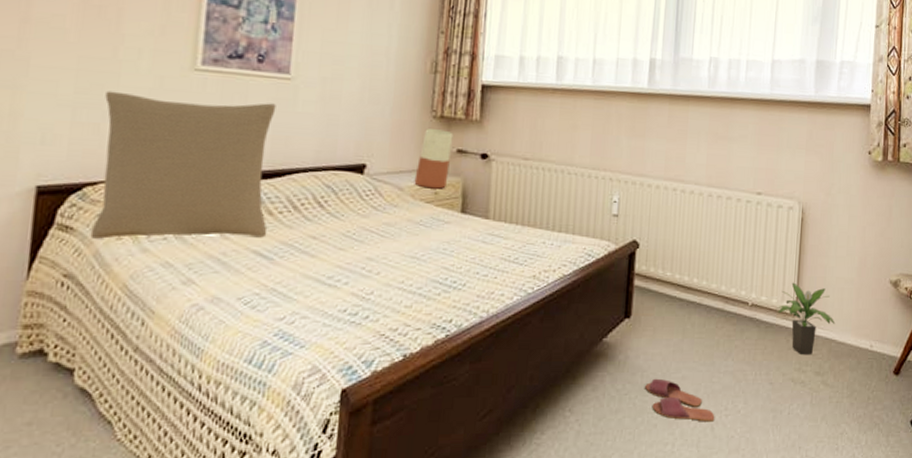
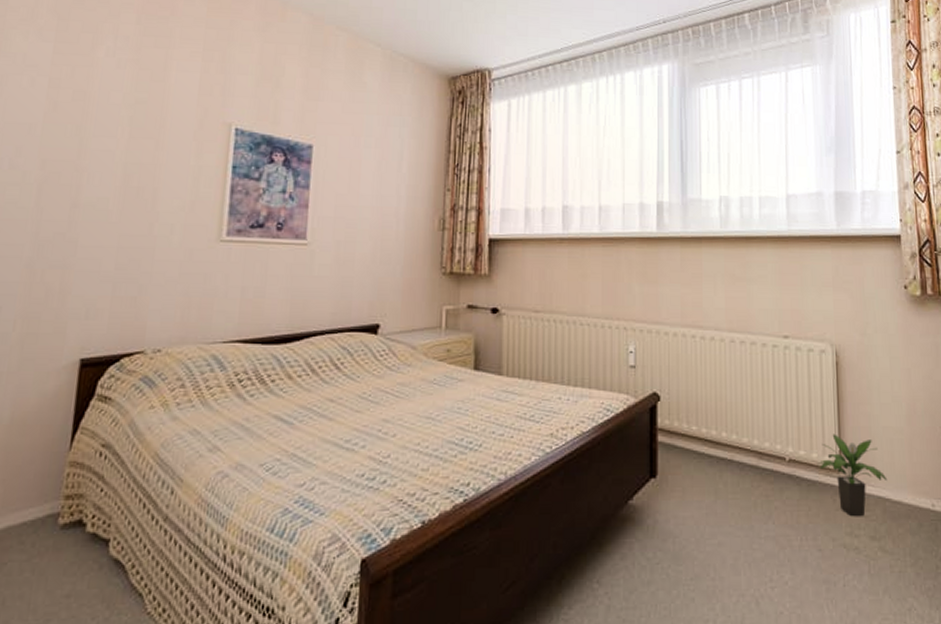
pillow: present [90,91,276,239] -> none [126,265,294,408]
vase: present [414,129,454,189] -> none [426,286,463,346]
slippers: present [645,378,715,422] -> none [678,545,759,595]

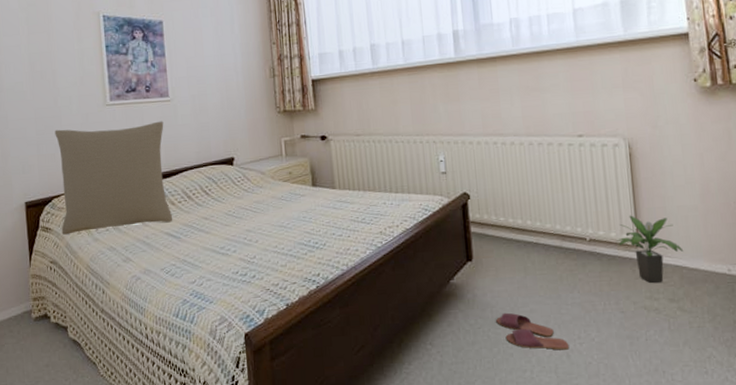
pillow: none [126,265,294,408] -> present [55,121,173,235]
slippers: none [678,545,759,595] -> present [496,312,570,350]

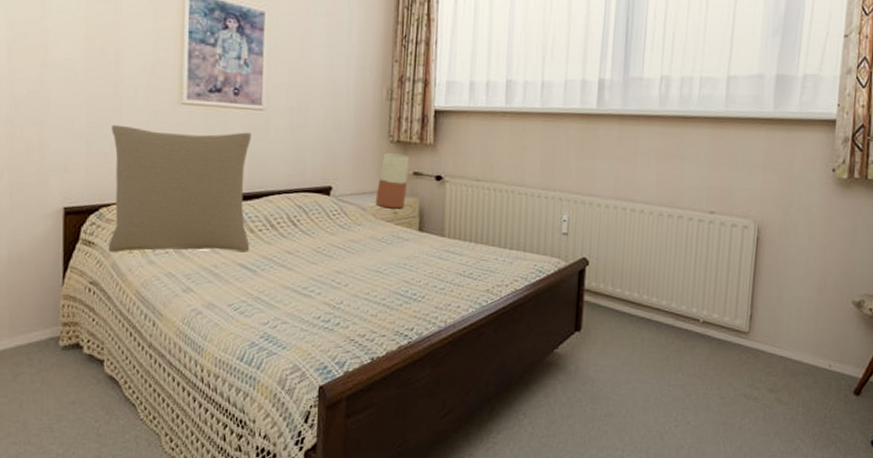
vase: none [271,121,298,170] -> present [375,153,410,209]
slippers: present [496,312,570,350] -> none [595,388,665,431]
potted plant: present [615,215,684,283] -> none [728,301,792,372]

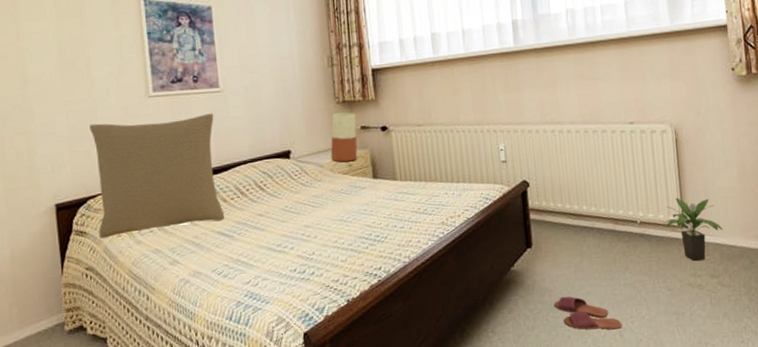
slippers: none [595,388,665,431] -> present [554,296,622,330]
potted plant: none [728,301,792,372] -> present [663,197,723,261]

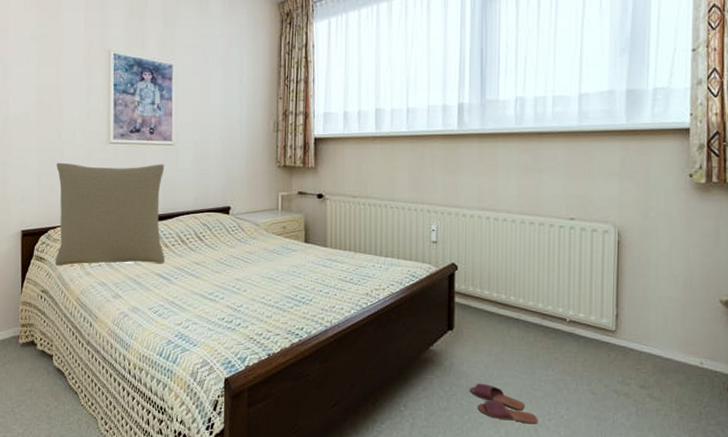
vase: present [330,112,358,163] -> none [267,176,295,224]
potted plant: present [663,197,723,261] -> none [594,301,660,368]

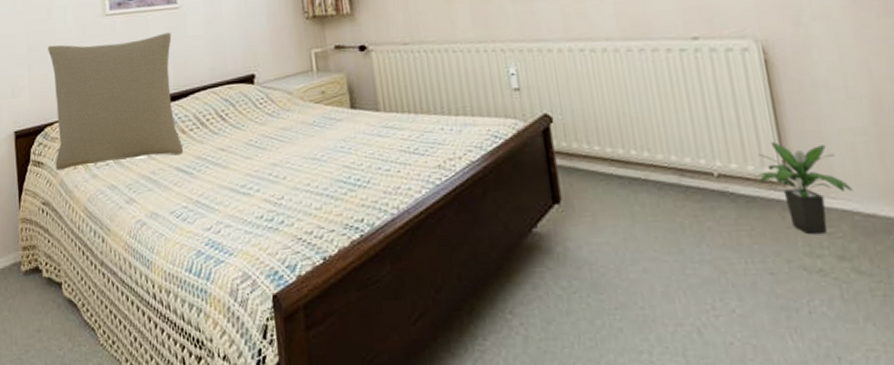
slippers: present [470,383,538,424] -> none [597,272,701,325]
potted plant: none [594,301,660,368] -> present [754,141,853,234]

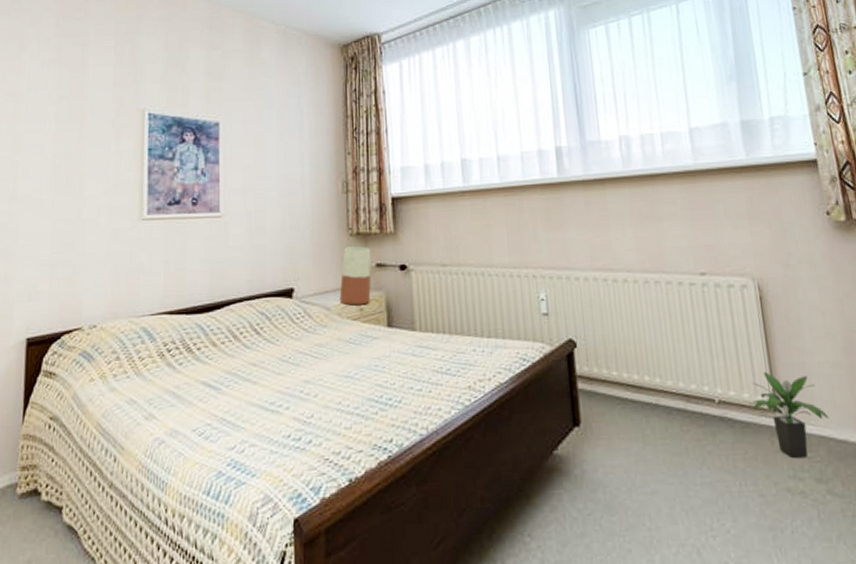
pillow: present [48,32,184,170] -> none [69,241,213,382]
vase: none [300,29,332,89] -> present [339,246,372,306]

